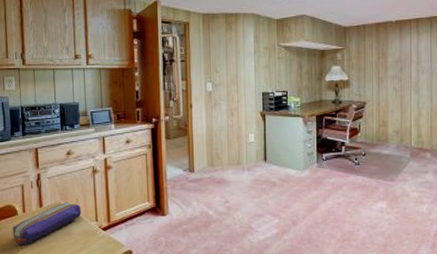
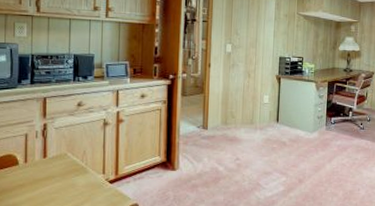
pencil case: present [12,202,81,246] -> none [11,154,88,196]

